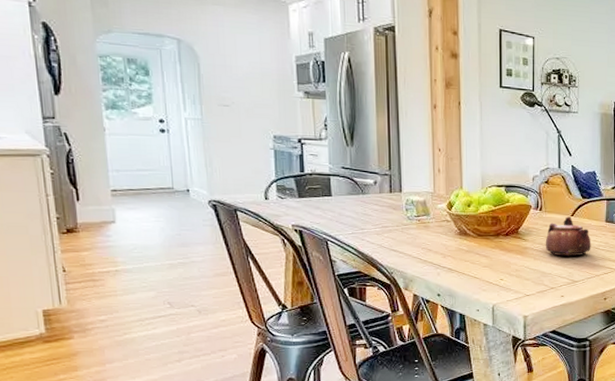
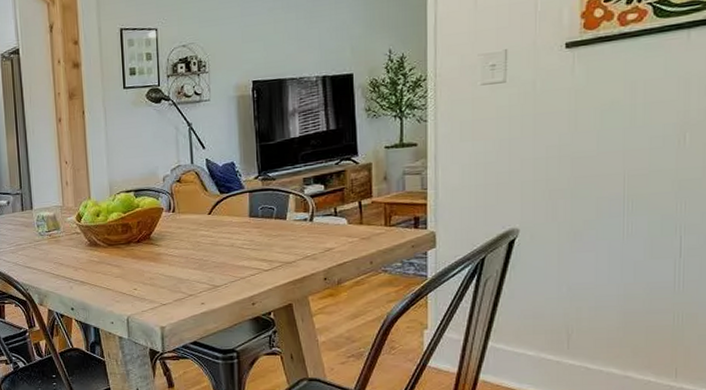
teapot: present [545,216,591,256] -> none [180,215,234,260]

